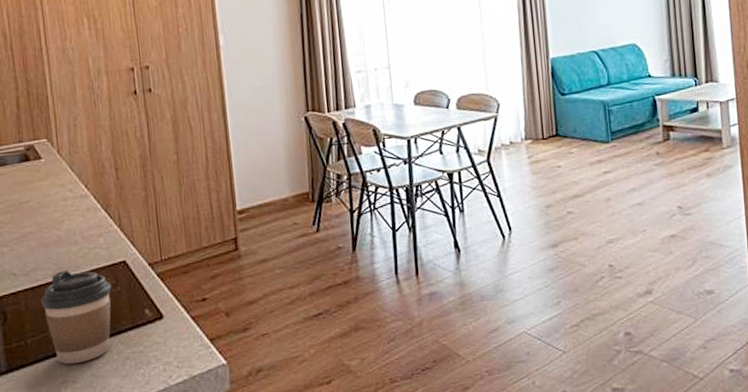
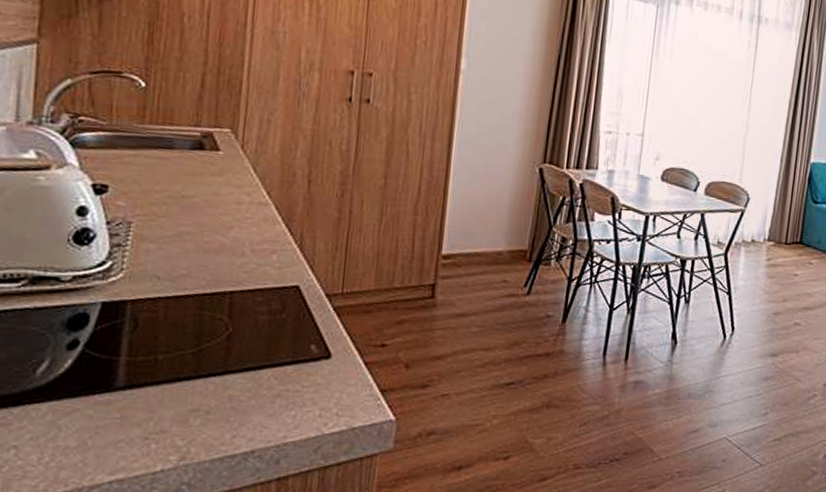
coffee cup: present [41,269,112,365] -> none [184,283,276,392]

